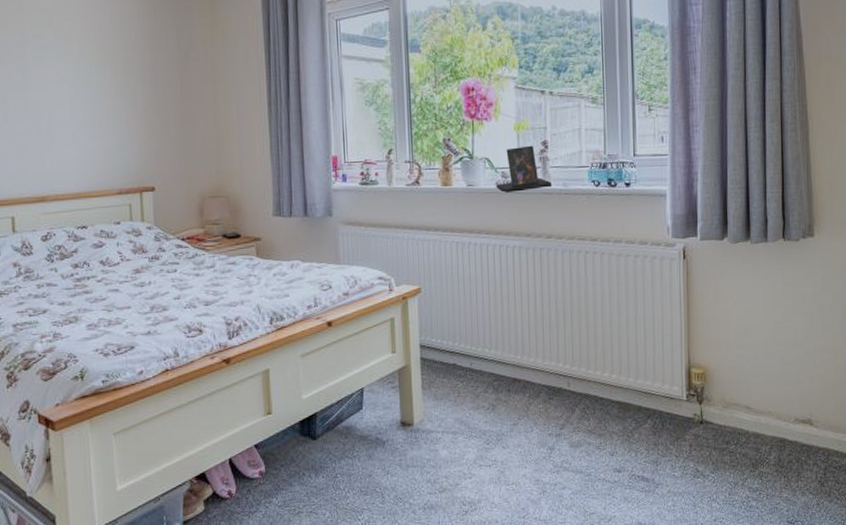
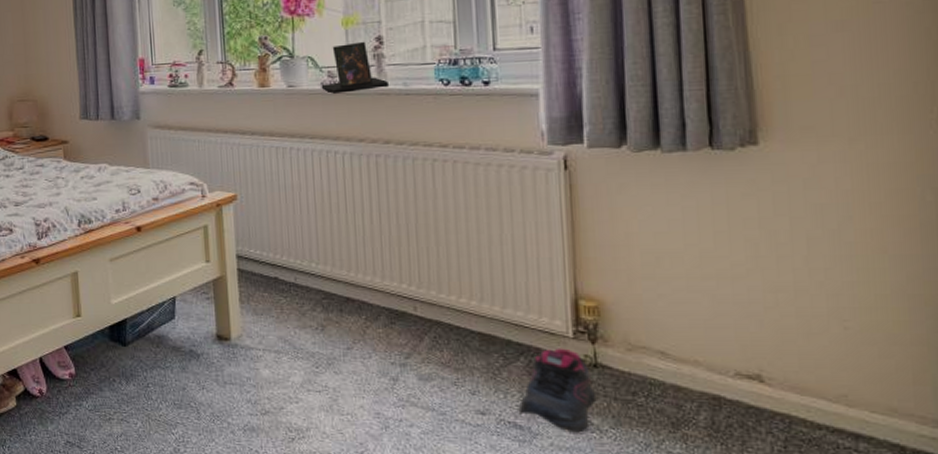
athletic shoe: none [645,409,701,480] -> present [518,348,595,433]

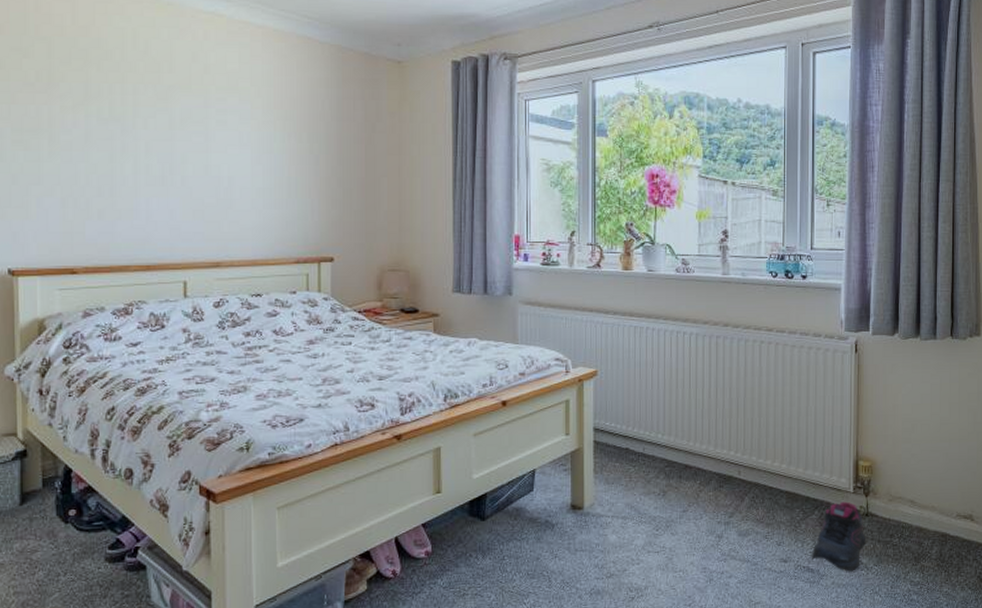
photo frame: present [321,41,388,95] -> none [676,234,730,281]

